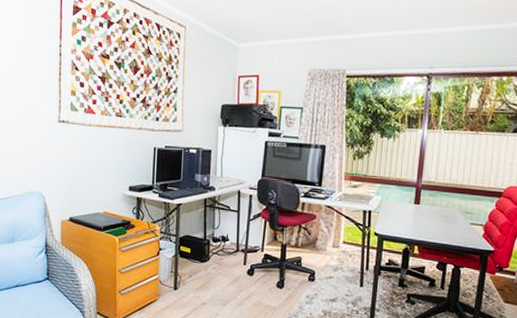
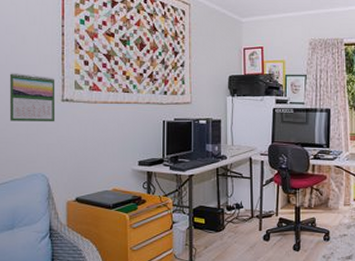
calendar: none [10,92,53,143] -> present [9,73,56,122]

